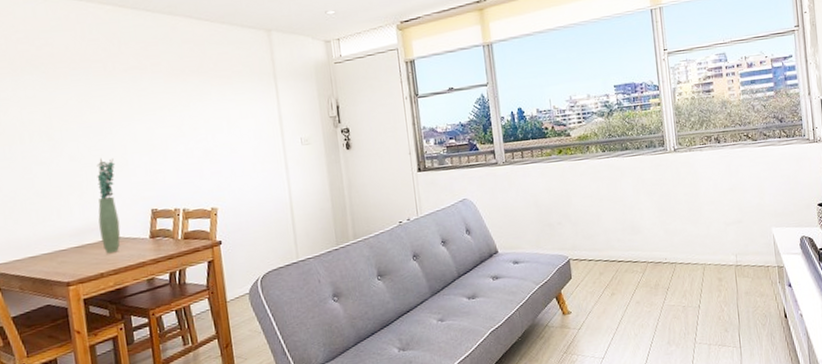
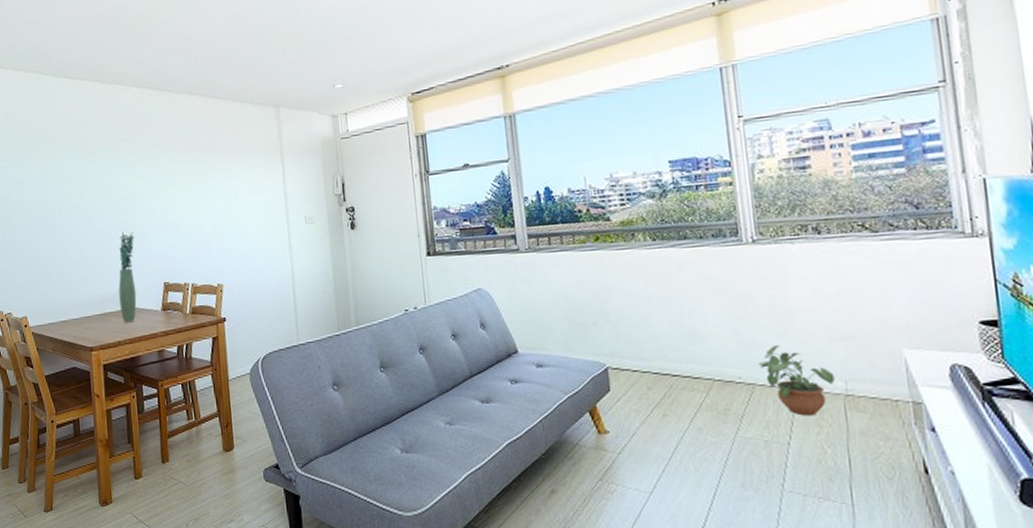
potted plant: none [679,230,730,284] -> present [759,344,835,416]

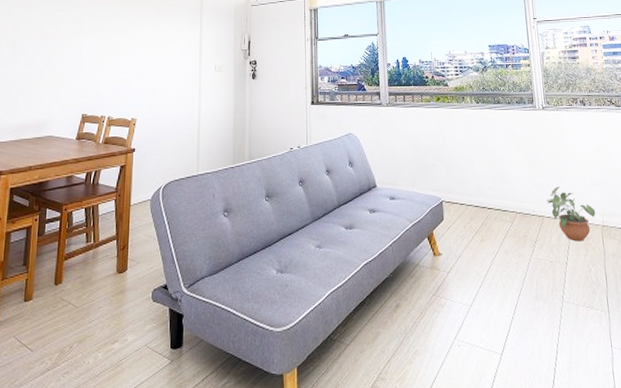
vase: present [118,231,137,323] -> none [36,66,61,149]

